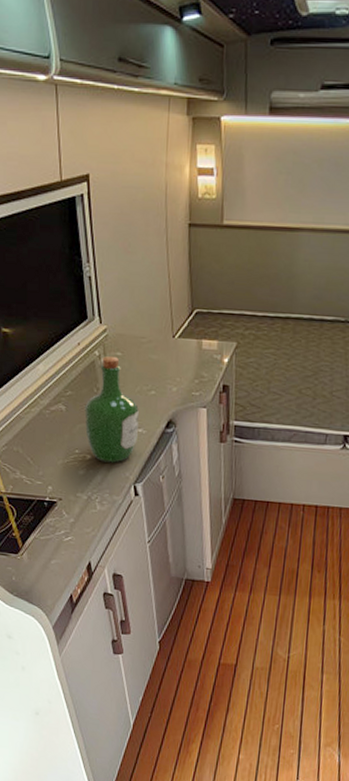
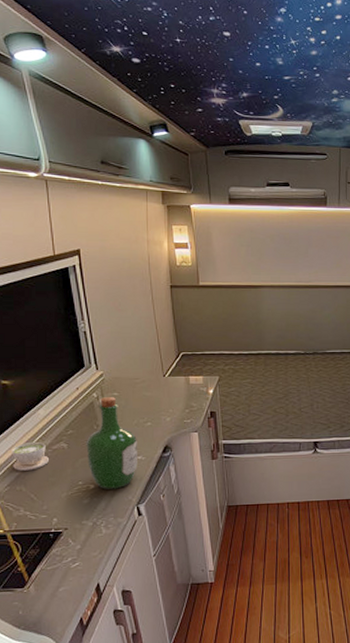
coffee cup: none [10,399,47,432] -> present [12,441,50,471]

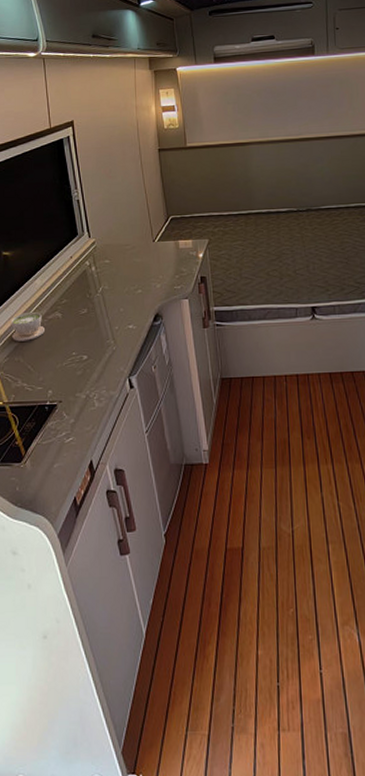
wine bottle: present [86,397,137,489] -> none [79,265,129,360]

